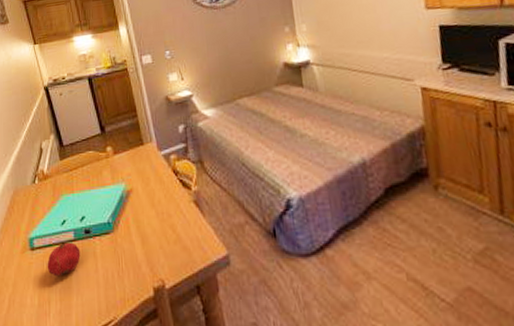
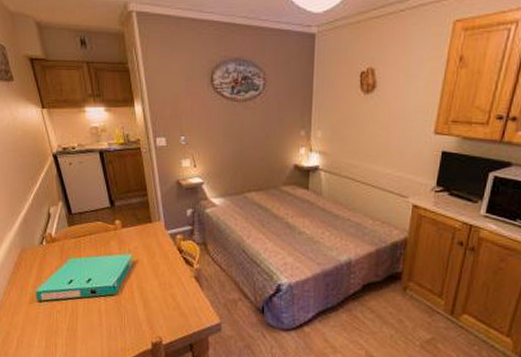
fruit: present [47,242,81,277] -> none [54,298,86,326]

